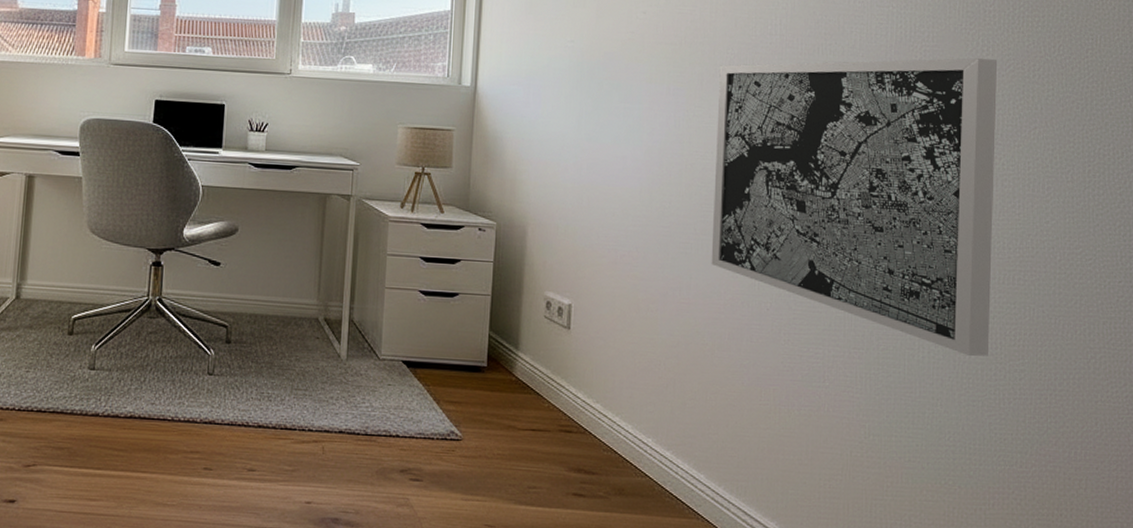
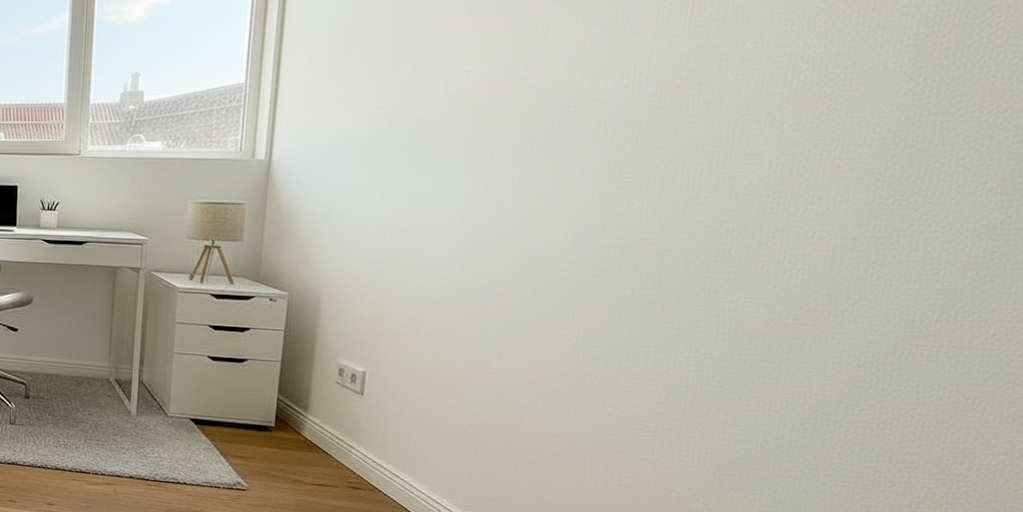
wall art: present [711,58,998,356] -> none [527,102,944,437]

